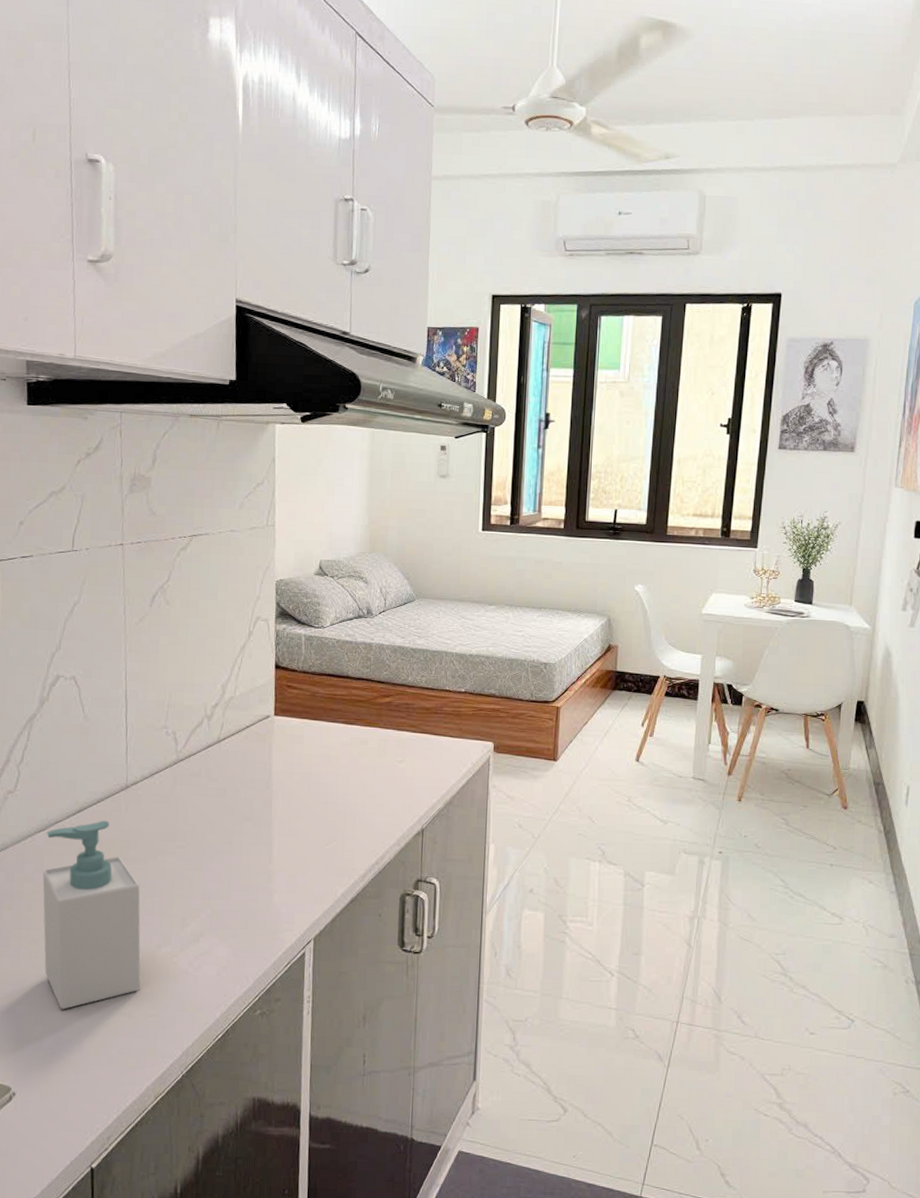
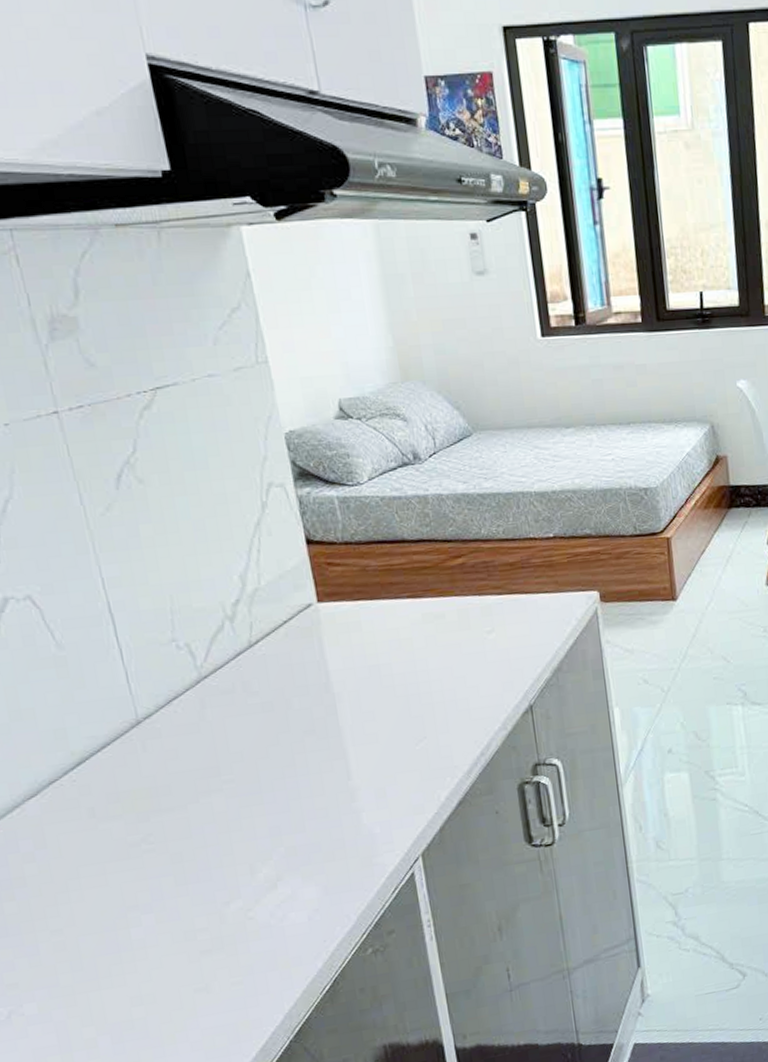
soap bottle: present [42,820,141,1010] -> none [39,768,213,1003]

